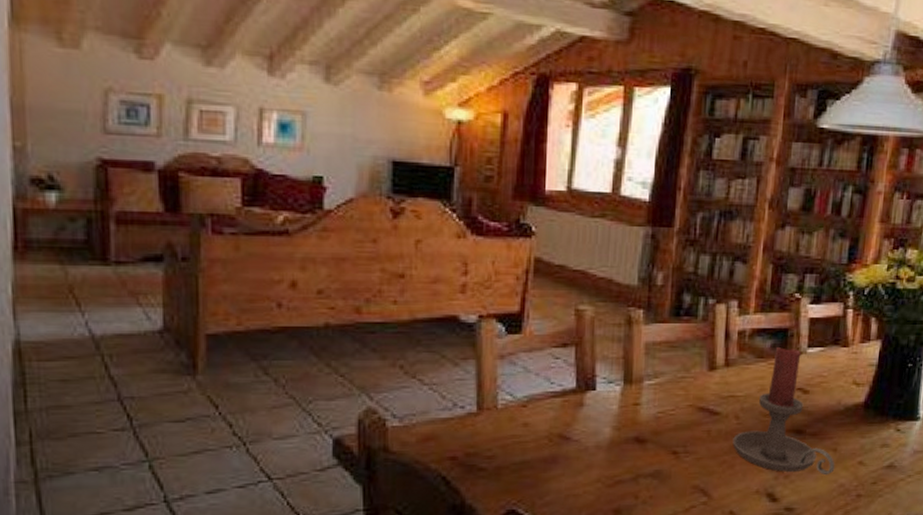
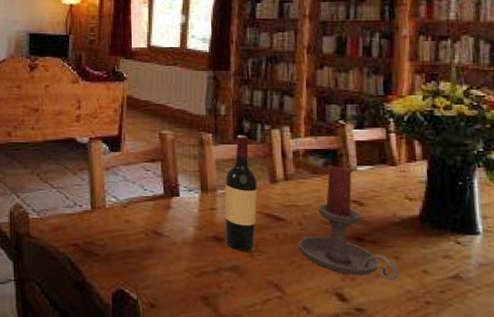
wine bottle: none [648,311,693,453] -> present [224,135,258,251]

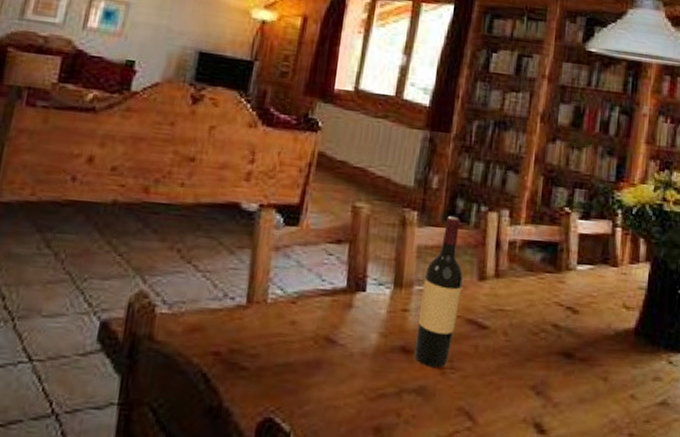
candle holder: present [299,164,399,281] -> none [500,260,606,408]

